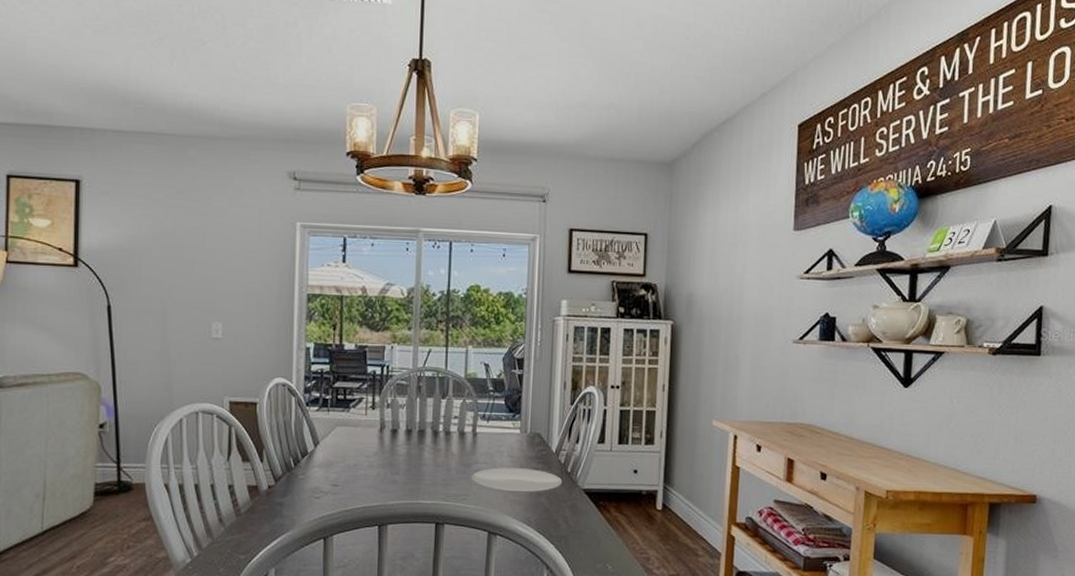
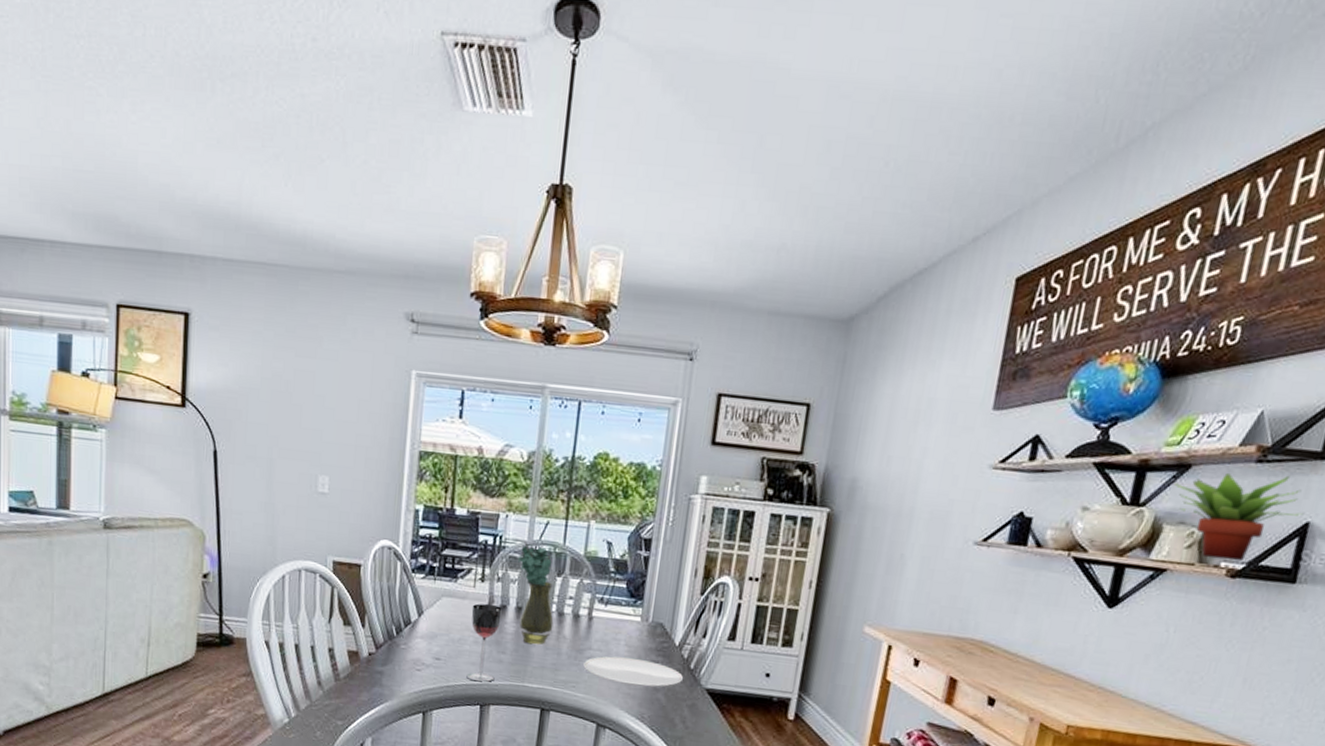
wineglass: none [363,430,393,504] -> present [466,603,502,683]
vase: none [405,367,442,464] -> present [518,540,554,645]
succulent plant: none [939,270,1038,341] -> present [1173,472,1304,562]

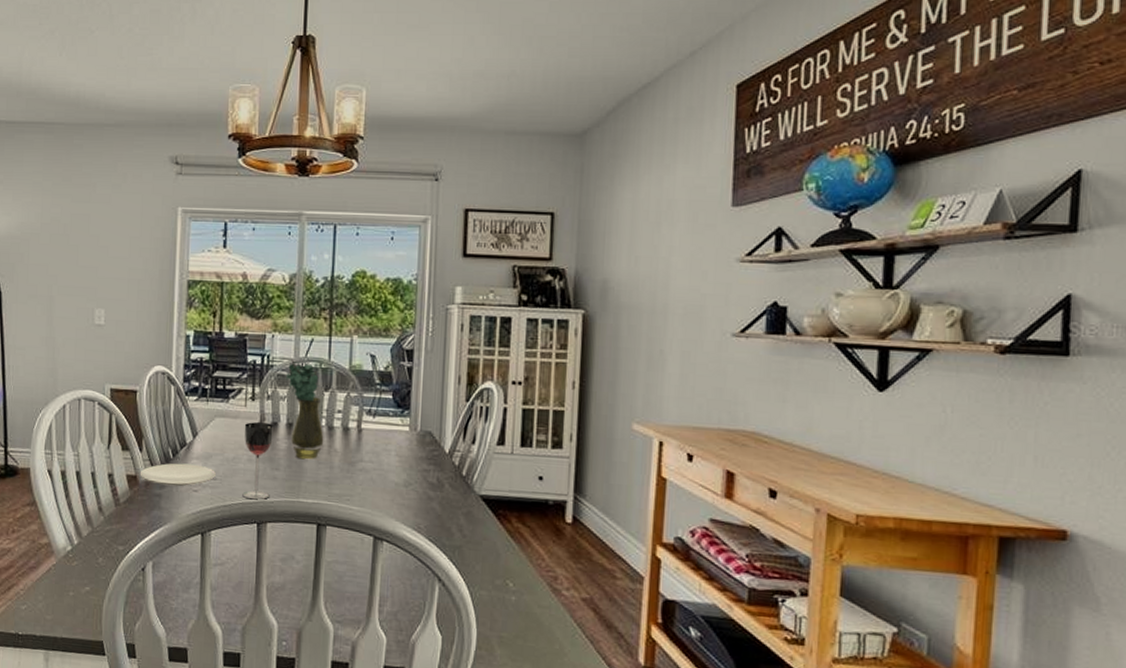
plate: none [361,641,441,665] -> present [139,463,217,487]
plate: present [583,656,684,688] -> none [356,467,457,497]
succulent plant: present [1173,472,1304,562] -> none [924,249,1064,337]

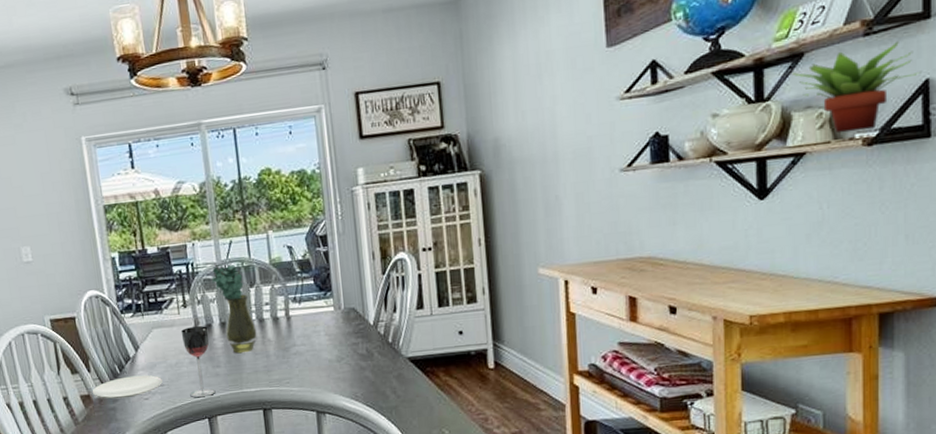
succulent plant: none [924,249,1064,337] -> present [791,40,922,134]

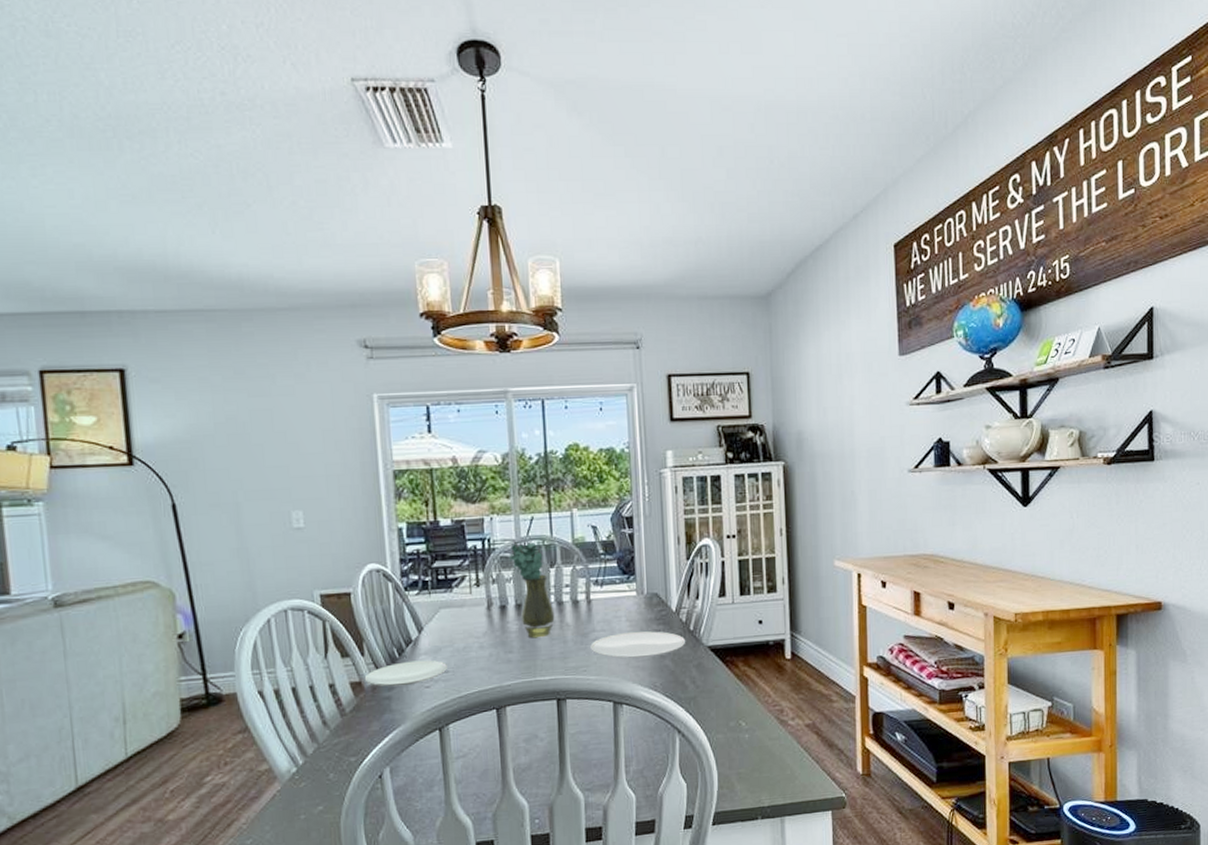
wineglass: present [181,326,216,398] -> none [471,607,506,687]
plate: none [292,344,385,371] -> present [590,631,686,659]
succulent plant: present [791,40,922,134] -> none [1049,375,1147,452]

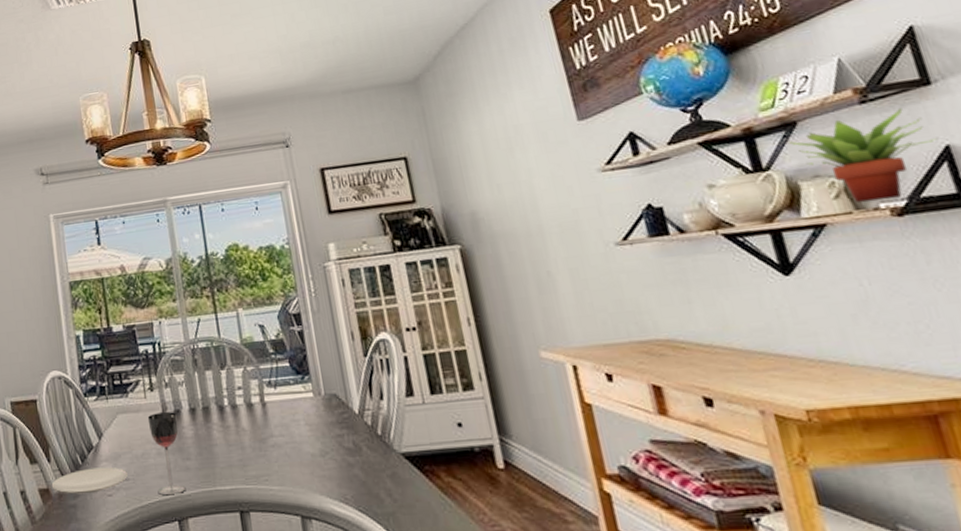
wineglass: none [471,607,506,687] -> present [147,412,186,496]
vase: present [510,538,555,639] -> none [180,341,231,445]
plate: present [590,631,686,659] -> none [269,436,375,467]
succulent plant: none [1049,375,1147,452] -> present [787,107,939,204]

